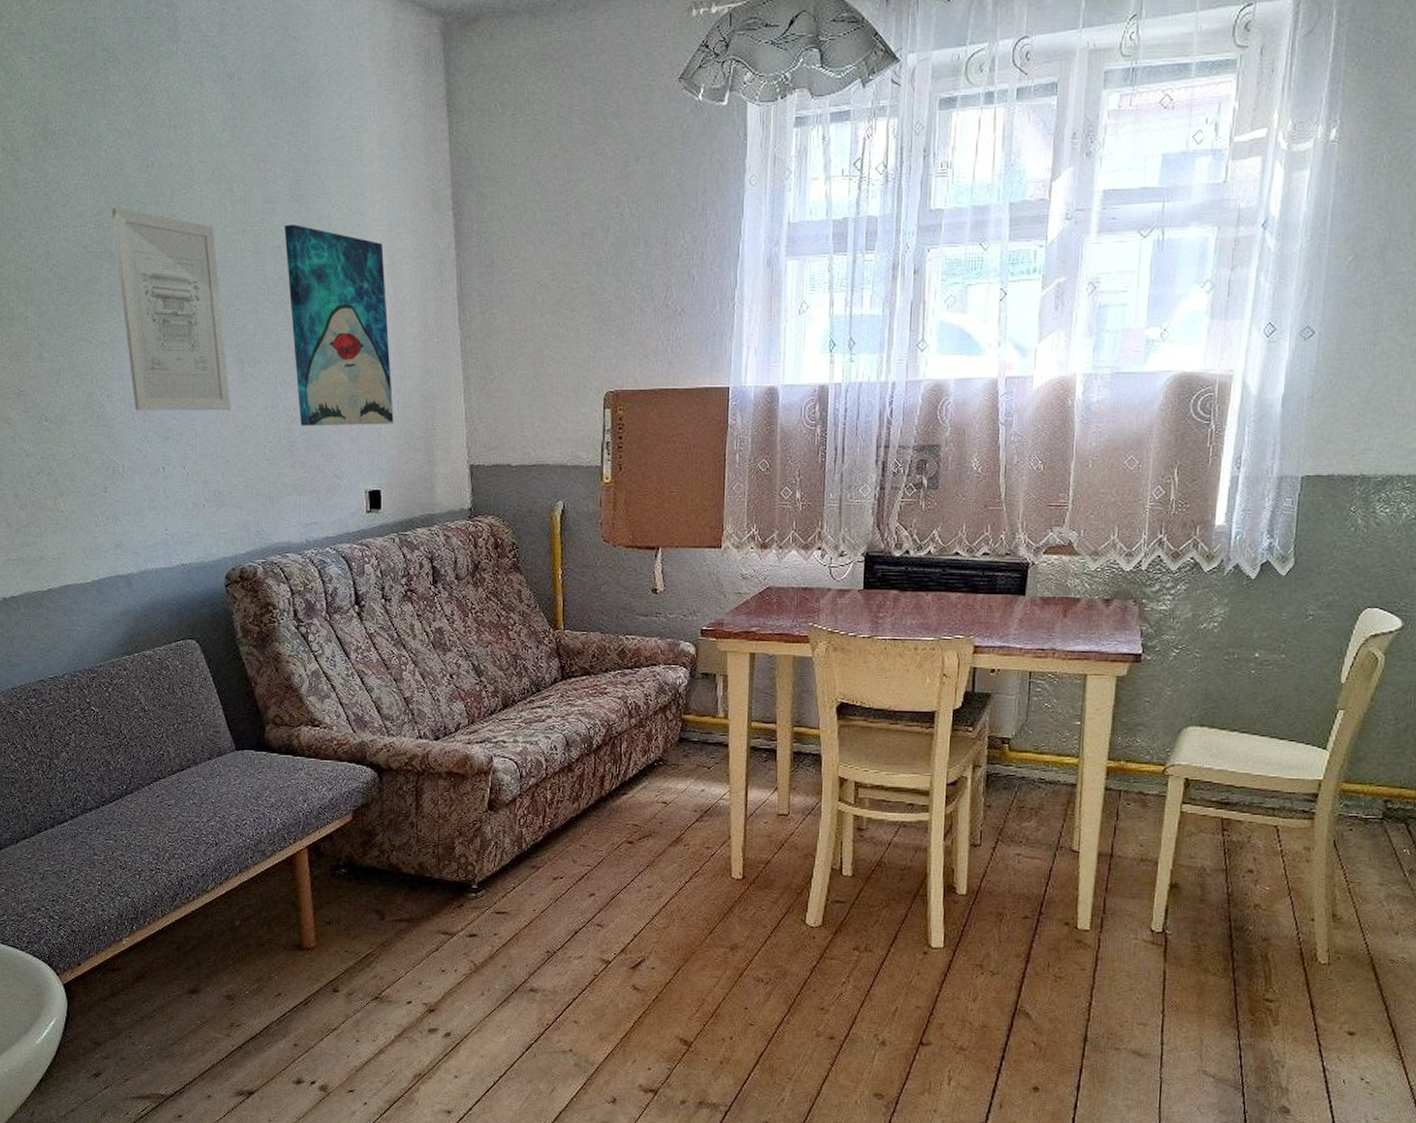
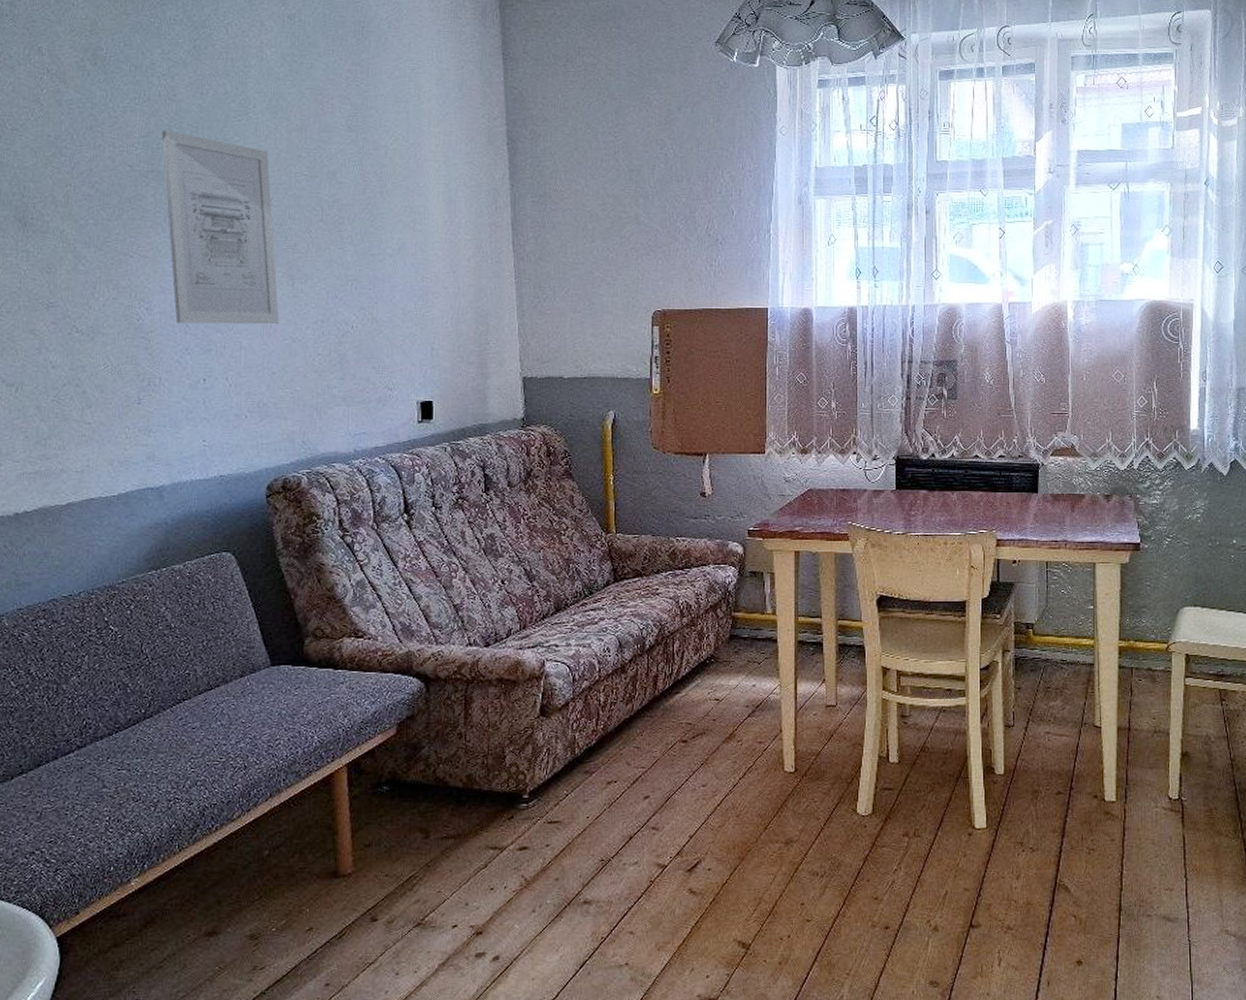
wall art: present [284,224,394,426] -> none [340,152,447,340]

